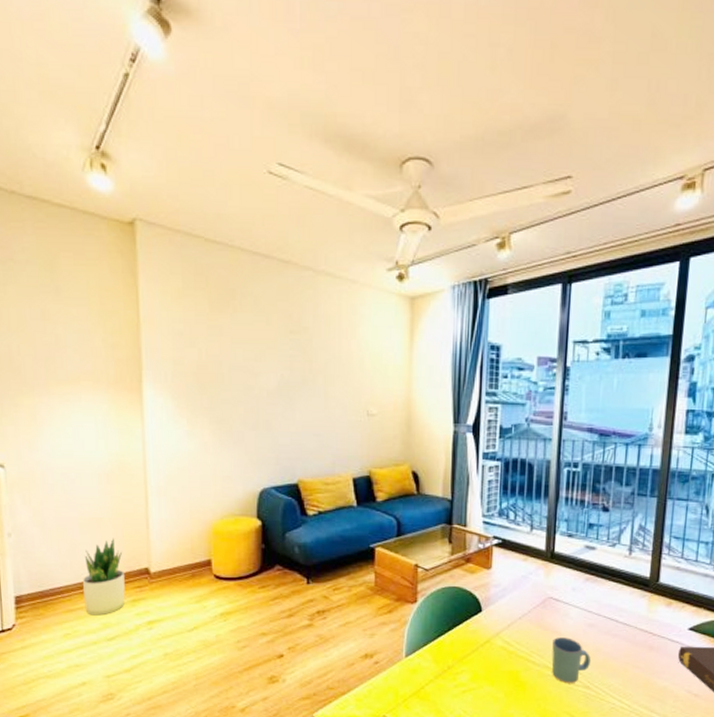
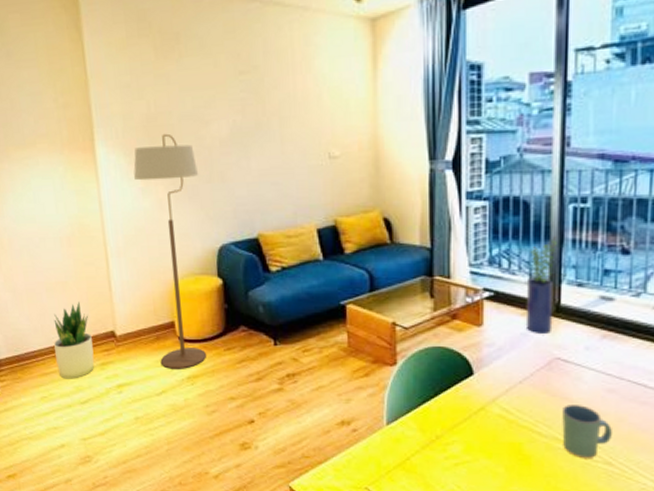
floor lamp: none [180,381,244,606] -> present [133,133,206,369]
vase: none [526,494,554,576] -> present [525,236,557,333]

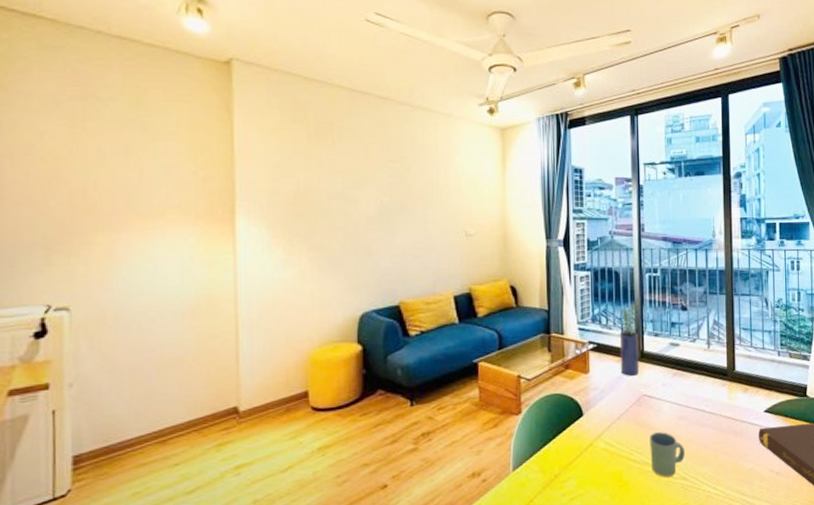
planter: present [54,301,95,379] -> none [159,378,209,468]
floor lamp: present [133,133,206,369] -> none [276,209,343,442]

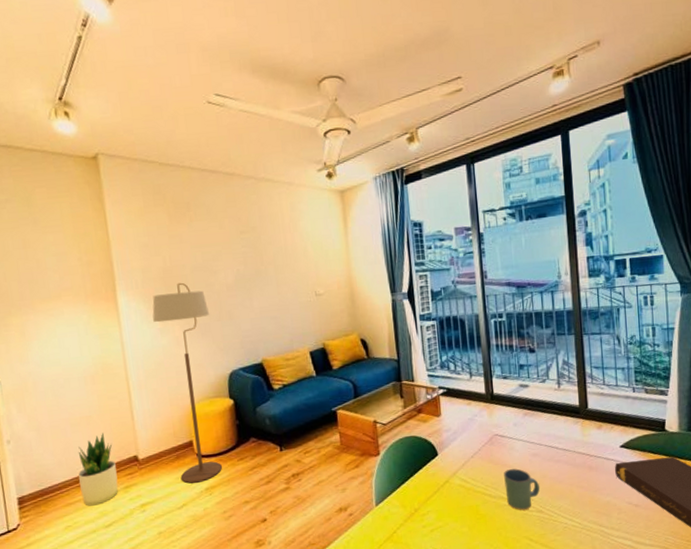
planter: none [159,378,209,468] -> present [78,432,119,506]
floor lamp: none [276,209,343,442] -> present [152,282,222,484]
vase: present [619,298,640,376] -> none [468,343,490,417]

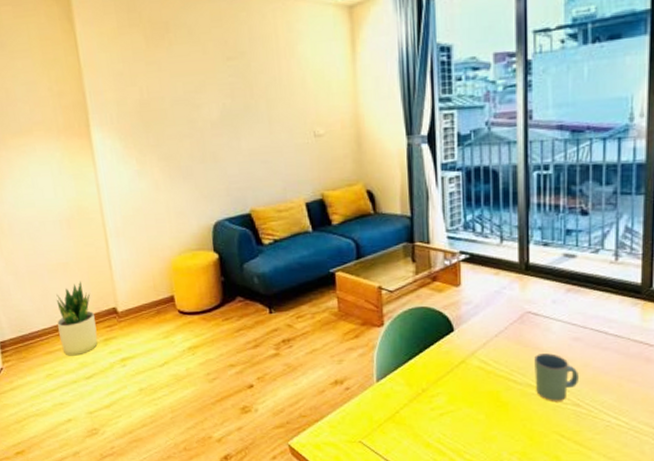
floor lamp: present [152,282,222,484] -> none [129,117,206,341]

